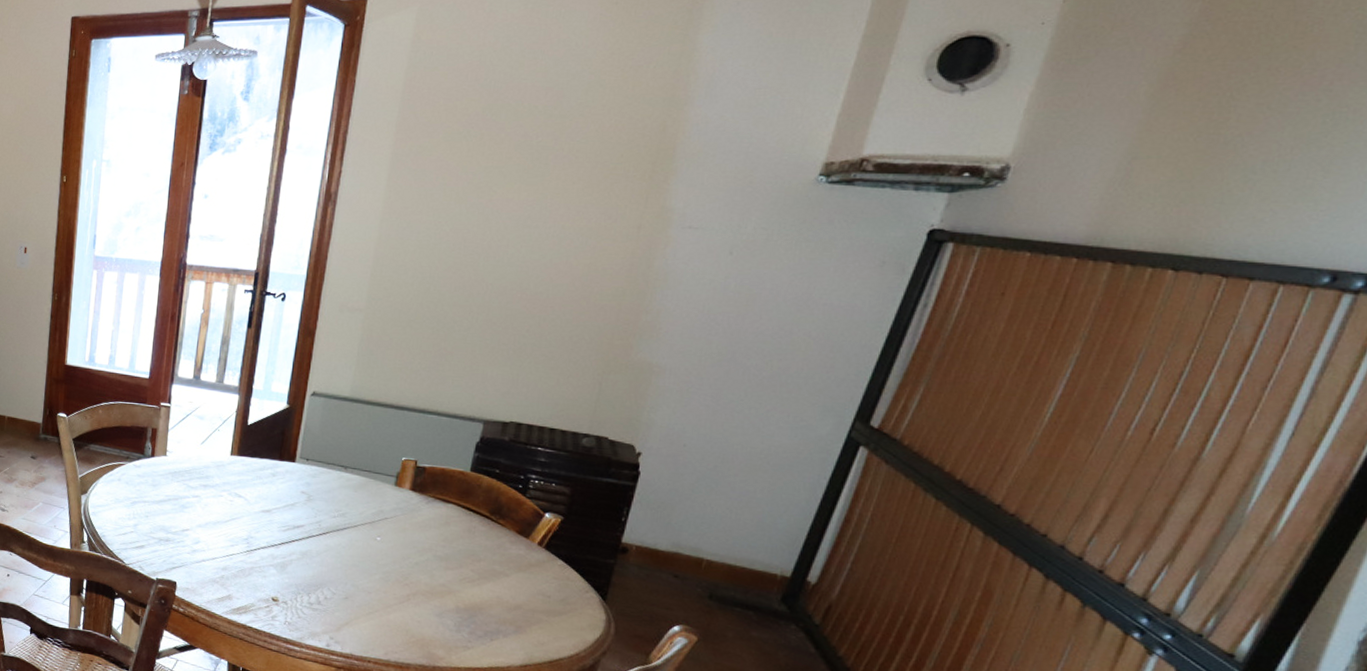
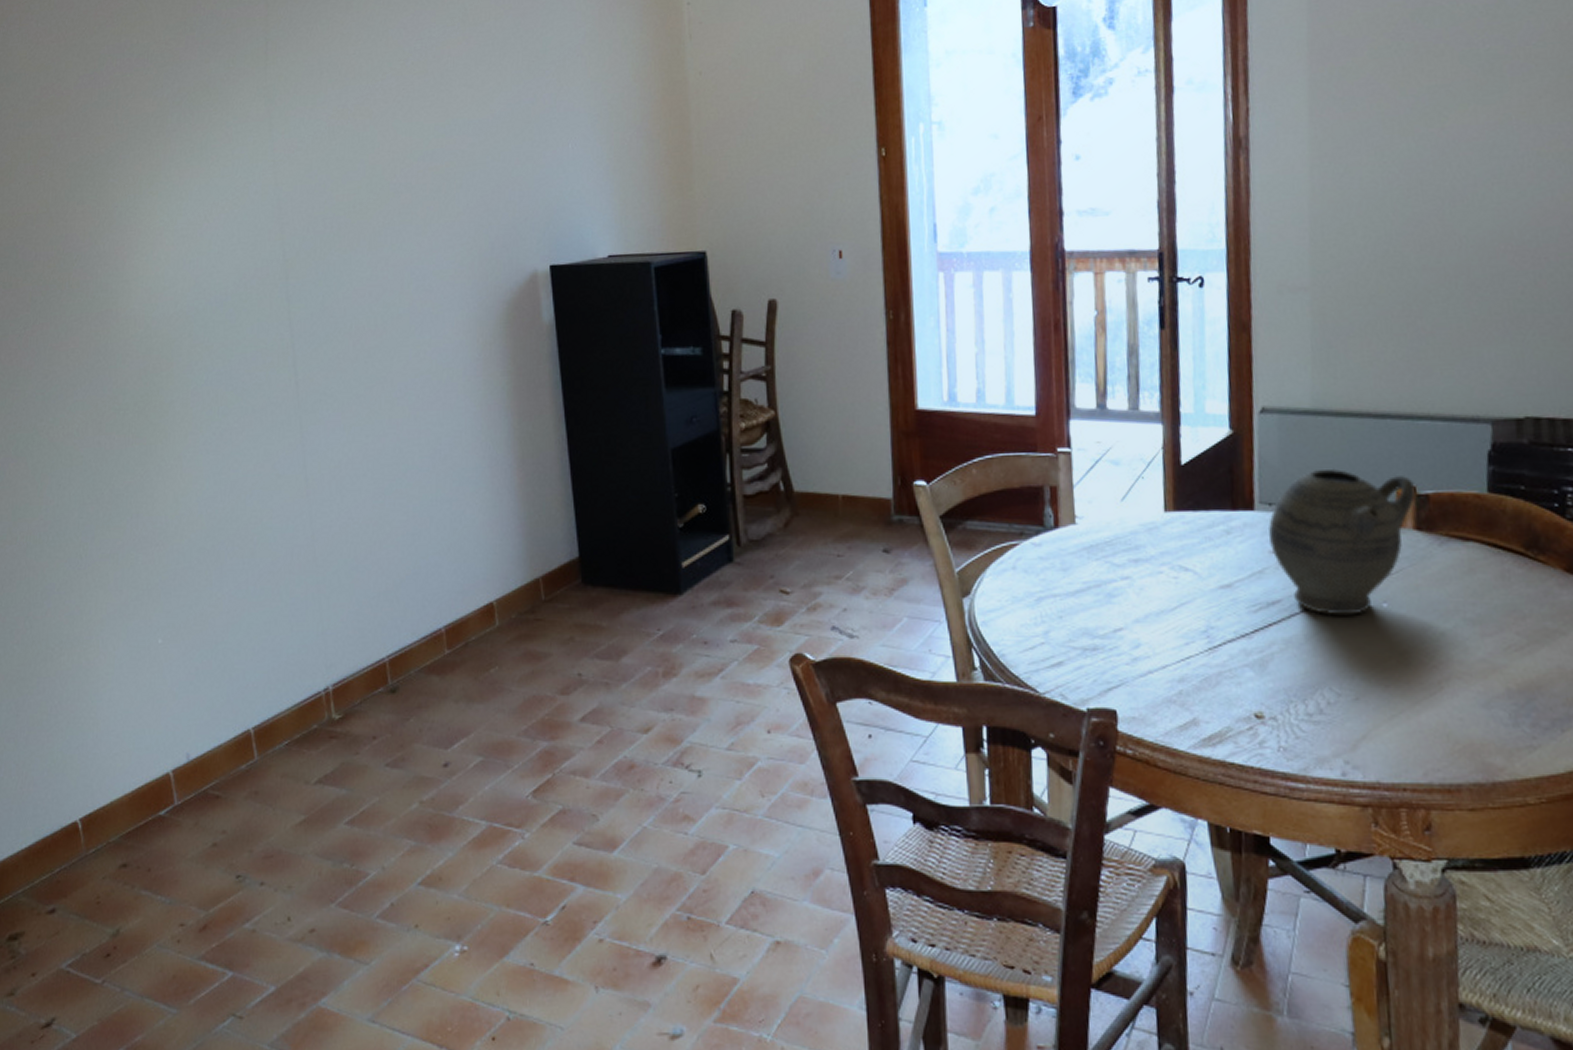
ceramic jug: none [302,440,417,542] -> present [1267,469,1415,616]

